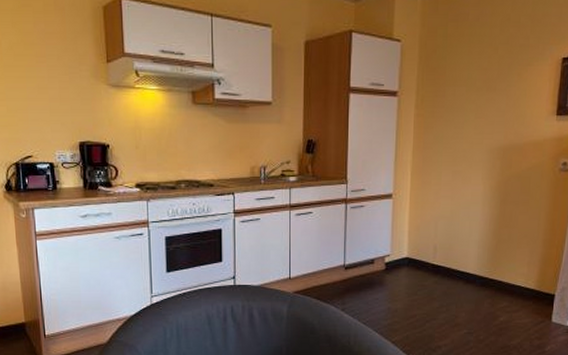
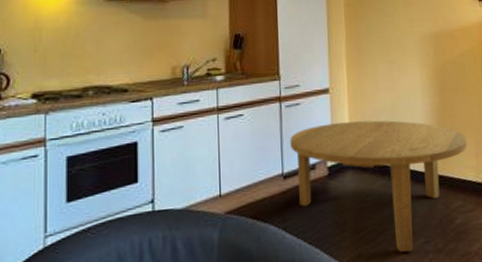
dining table: none [353,225,522,339] -> present [290,120,467,252]

